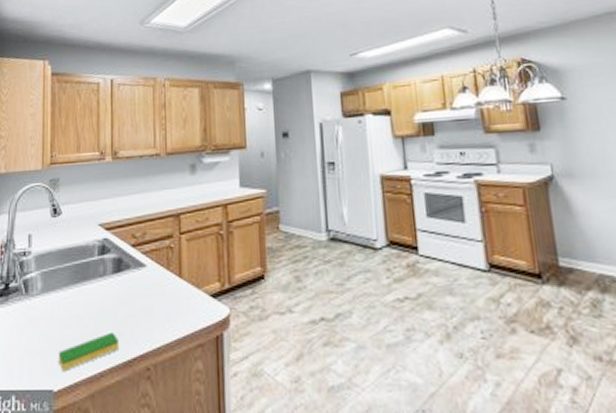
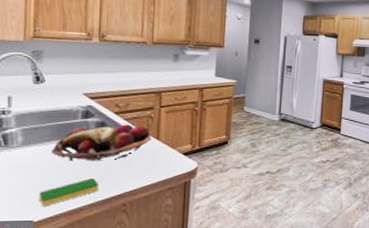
fruit basket: none [68,259,173,312] -> present [50,124,151,162]

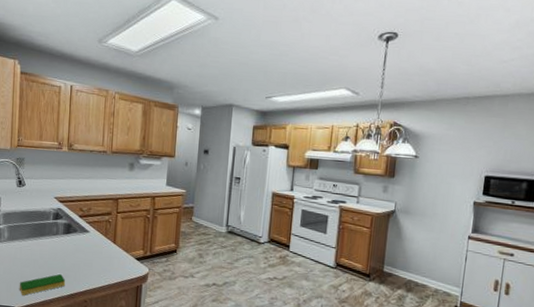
fruit basket: present [50,124,151,162] -> none [28,227,109,260]

